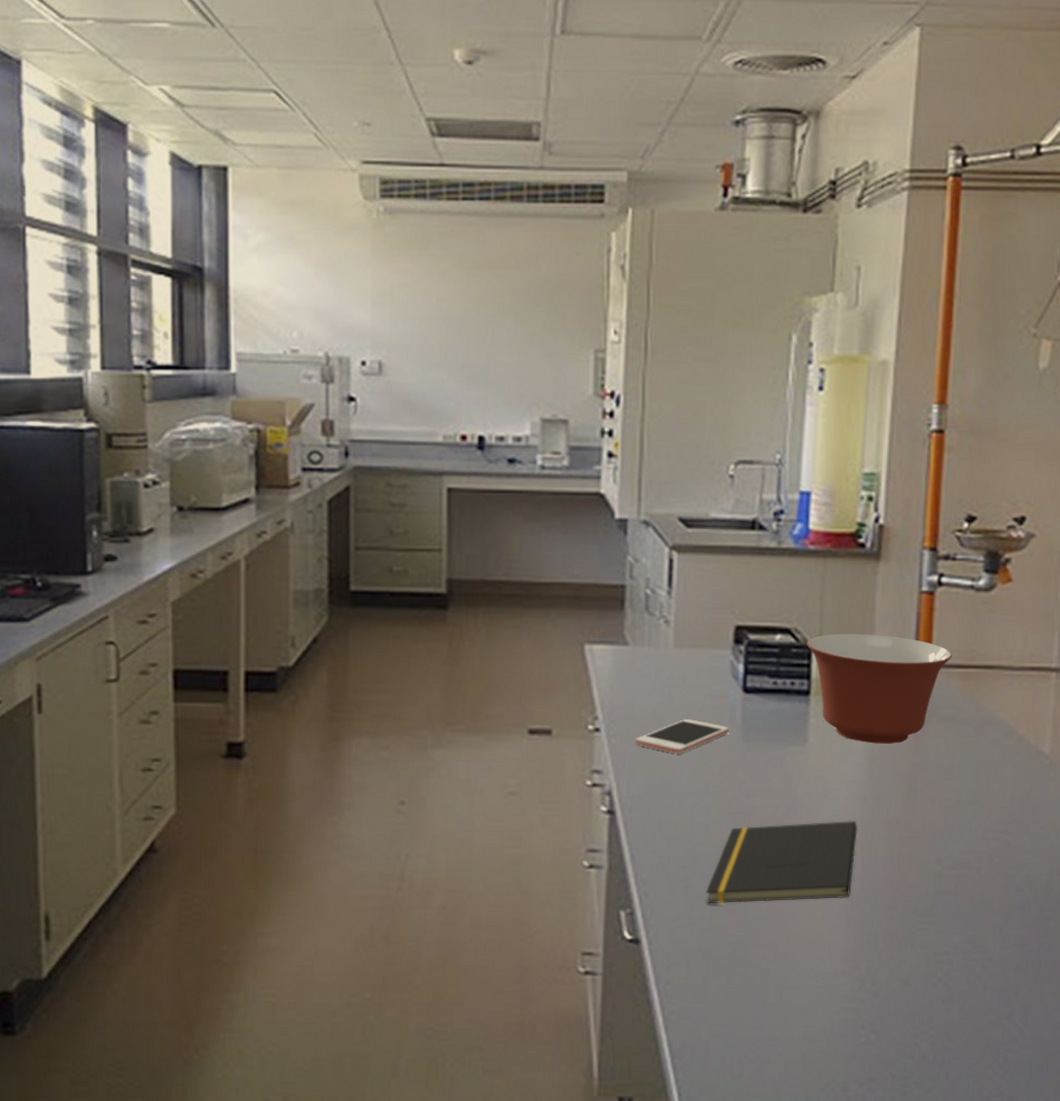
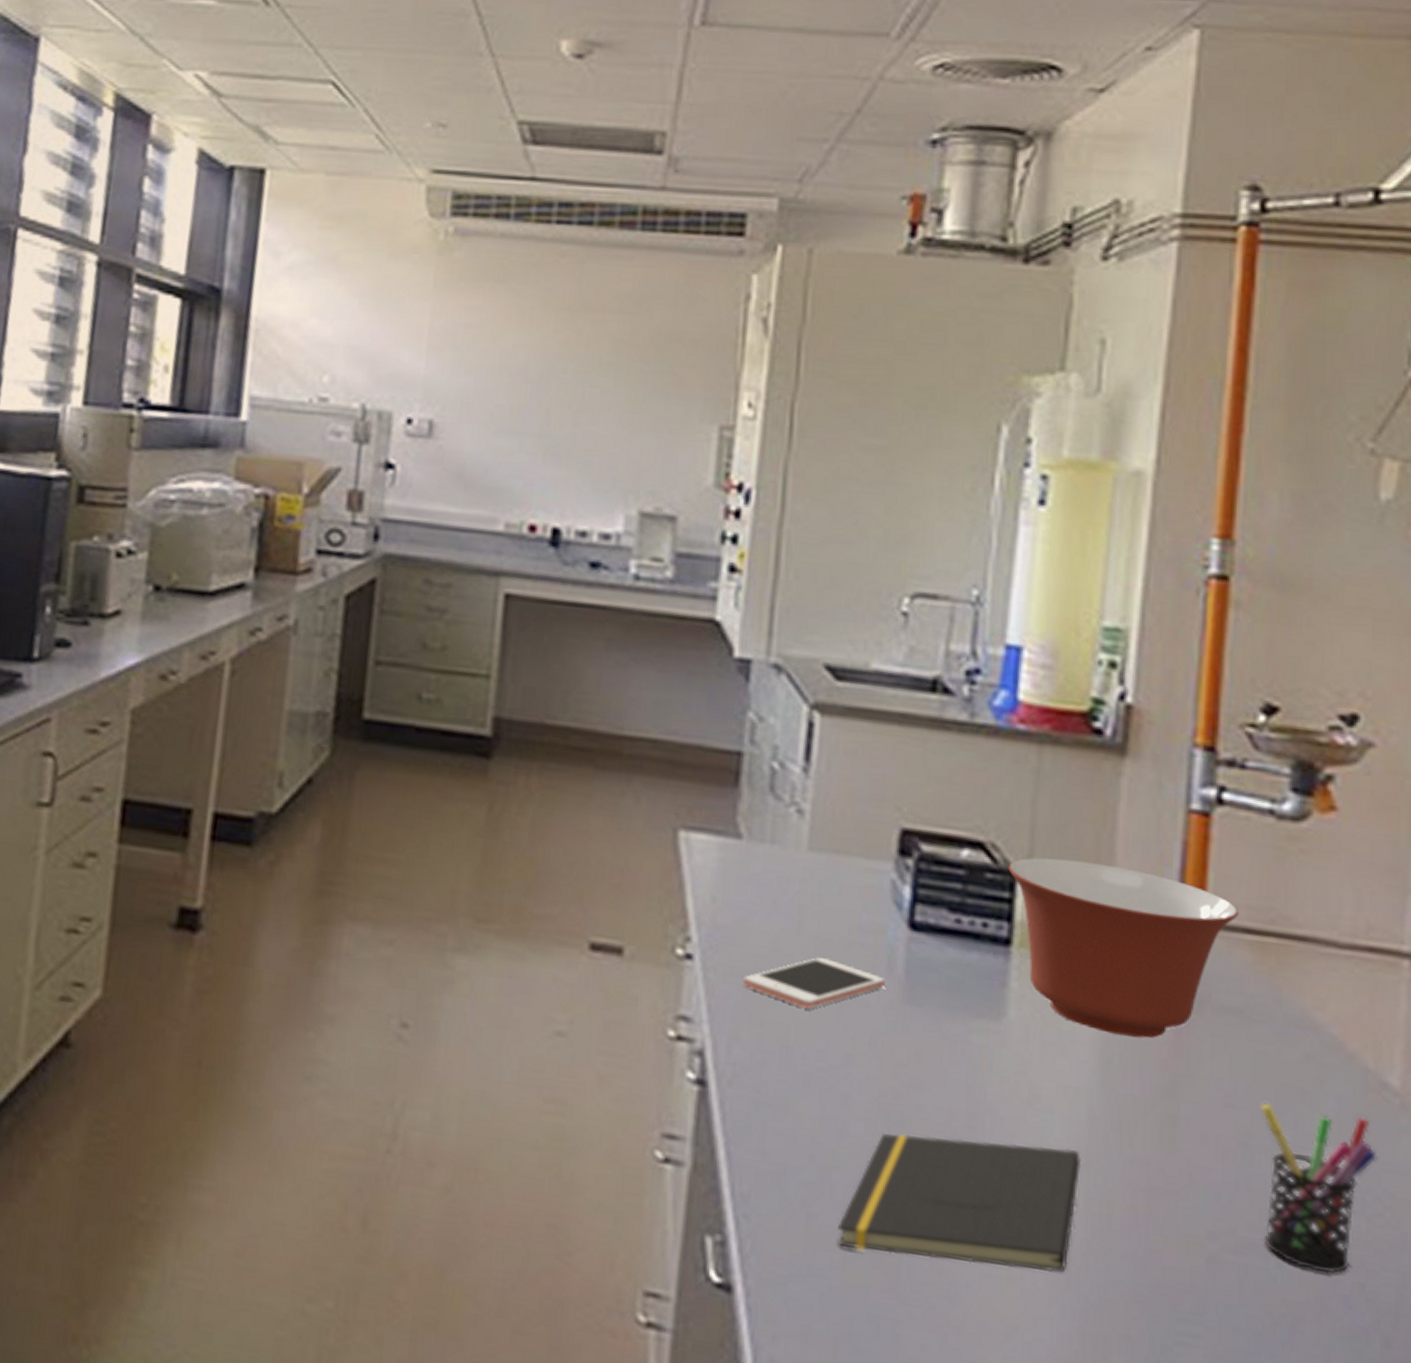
pen holder: none [967,774,1036,873] -> present [1260,1104,1378,1274]

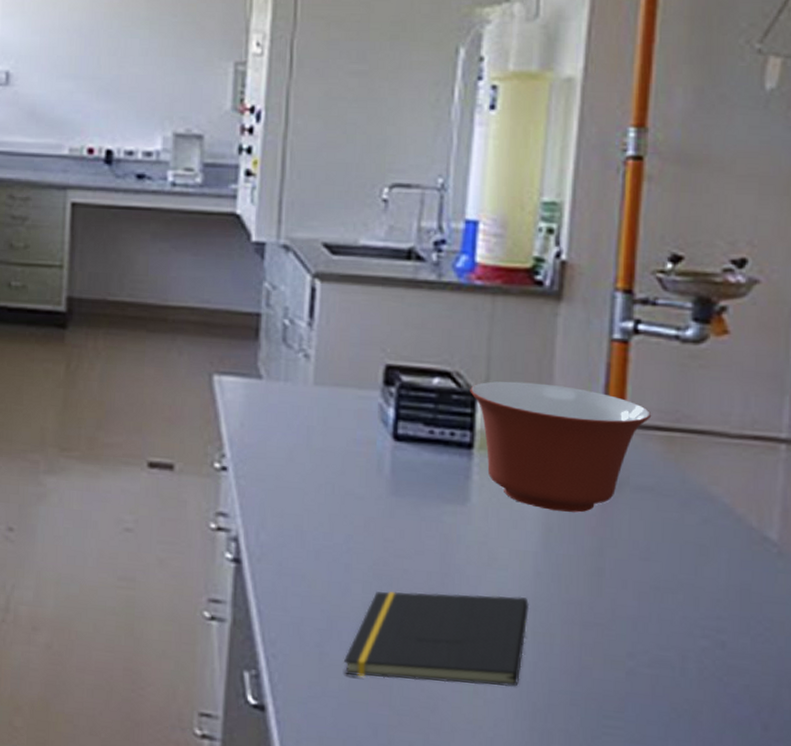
cell phone: present [743,957,885,1009] -> none [266,464,376,503]
pen holder: present [1260,1104,1378,1274] -> none [668,557,760,679]

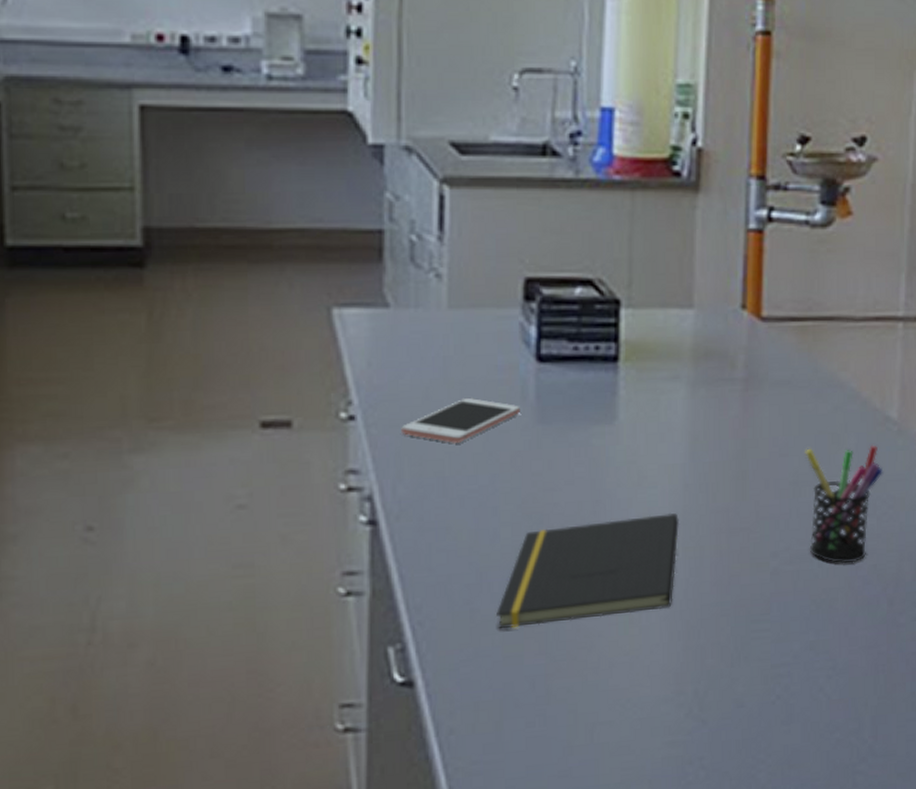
cell phone: none [266,464,376,503] -> present [401,398,520,443]
mixing bowl: present [470,381,652,513] -> none [613,283,786,418]
pen holder: none [668,557,760,679] -> present [805,445,884,564]

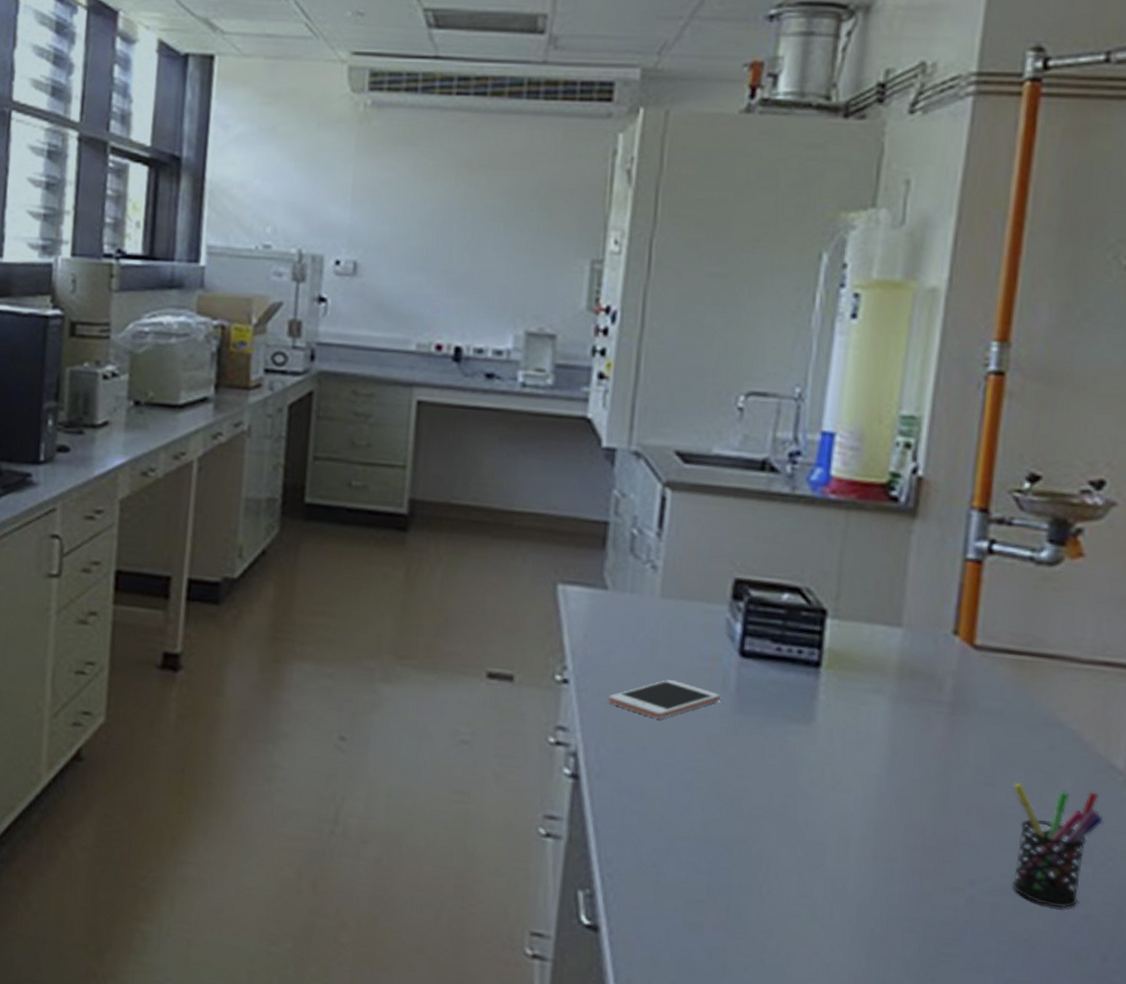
notepad: present [496,512,680,629] -> none [680,811,872,912]

